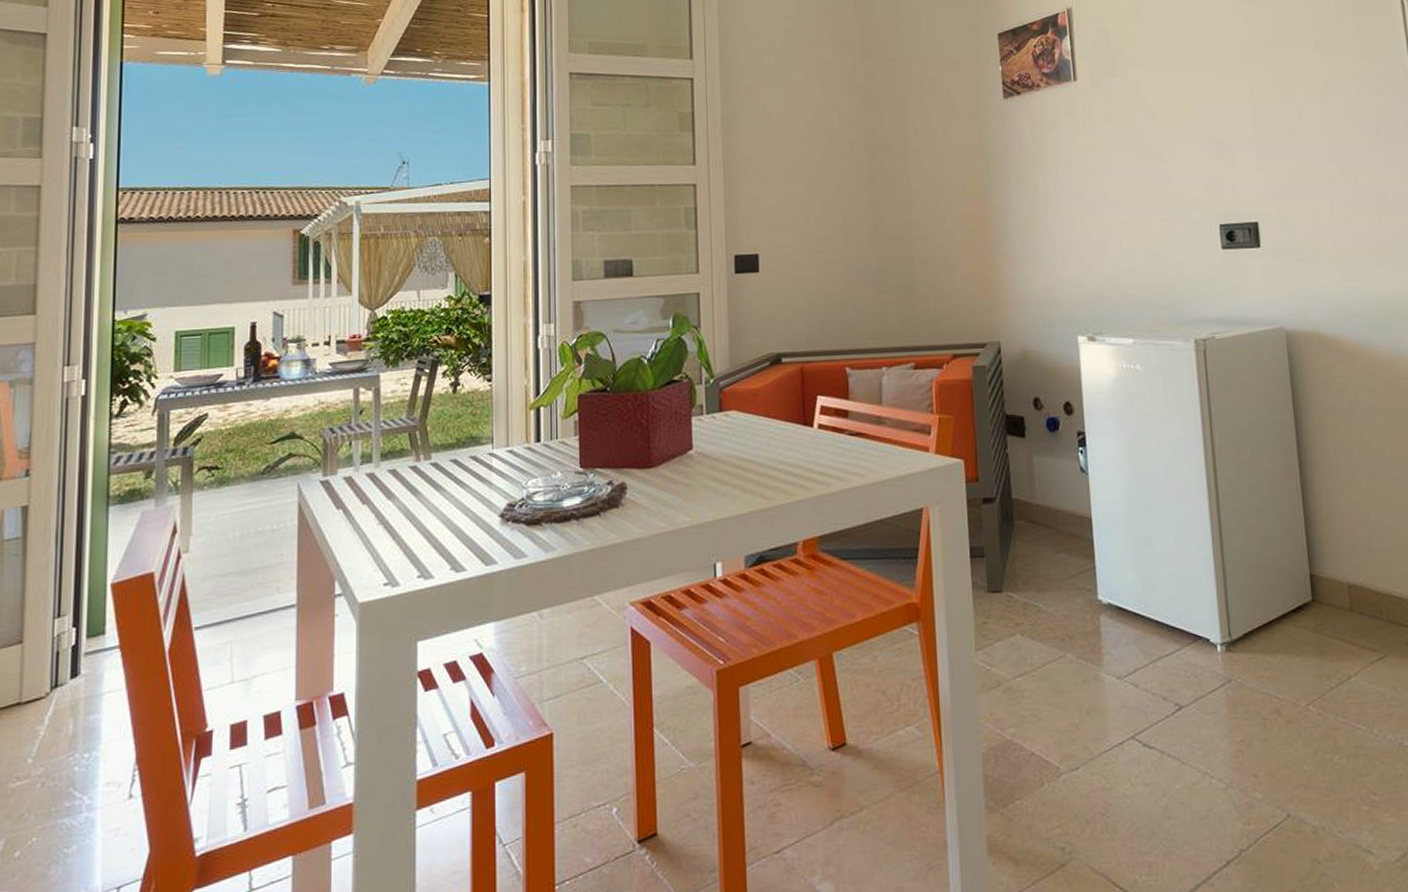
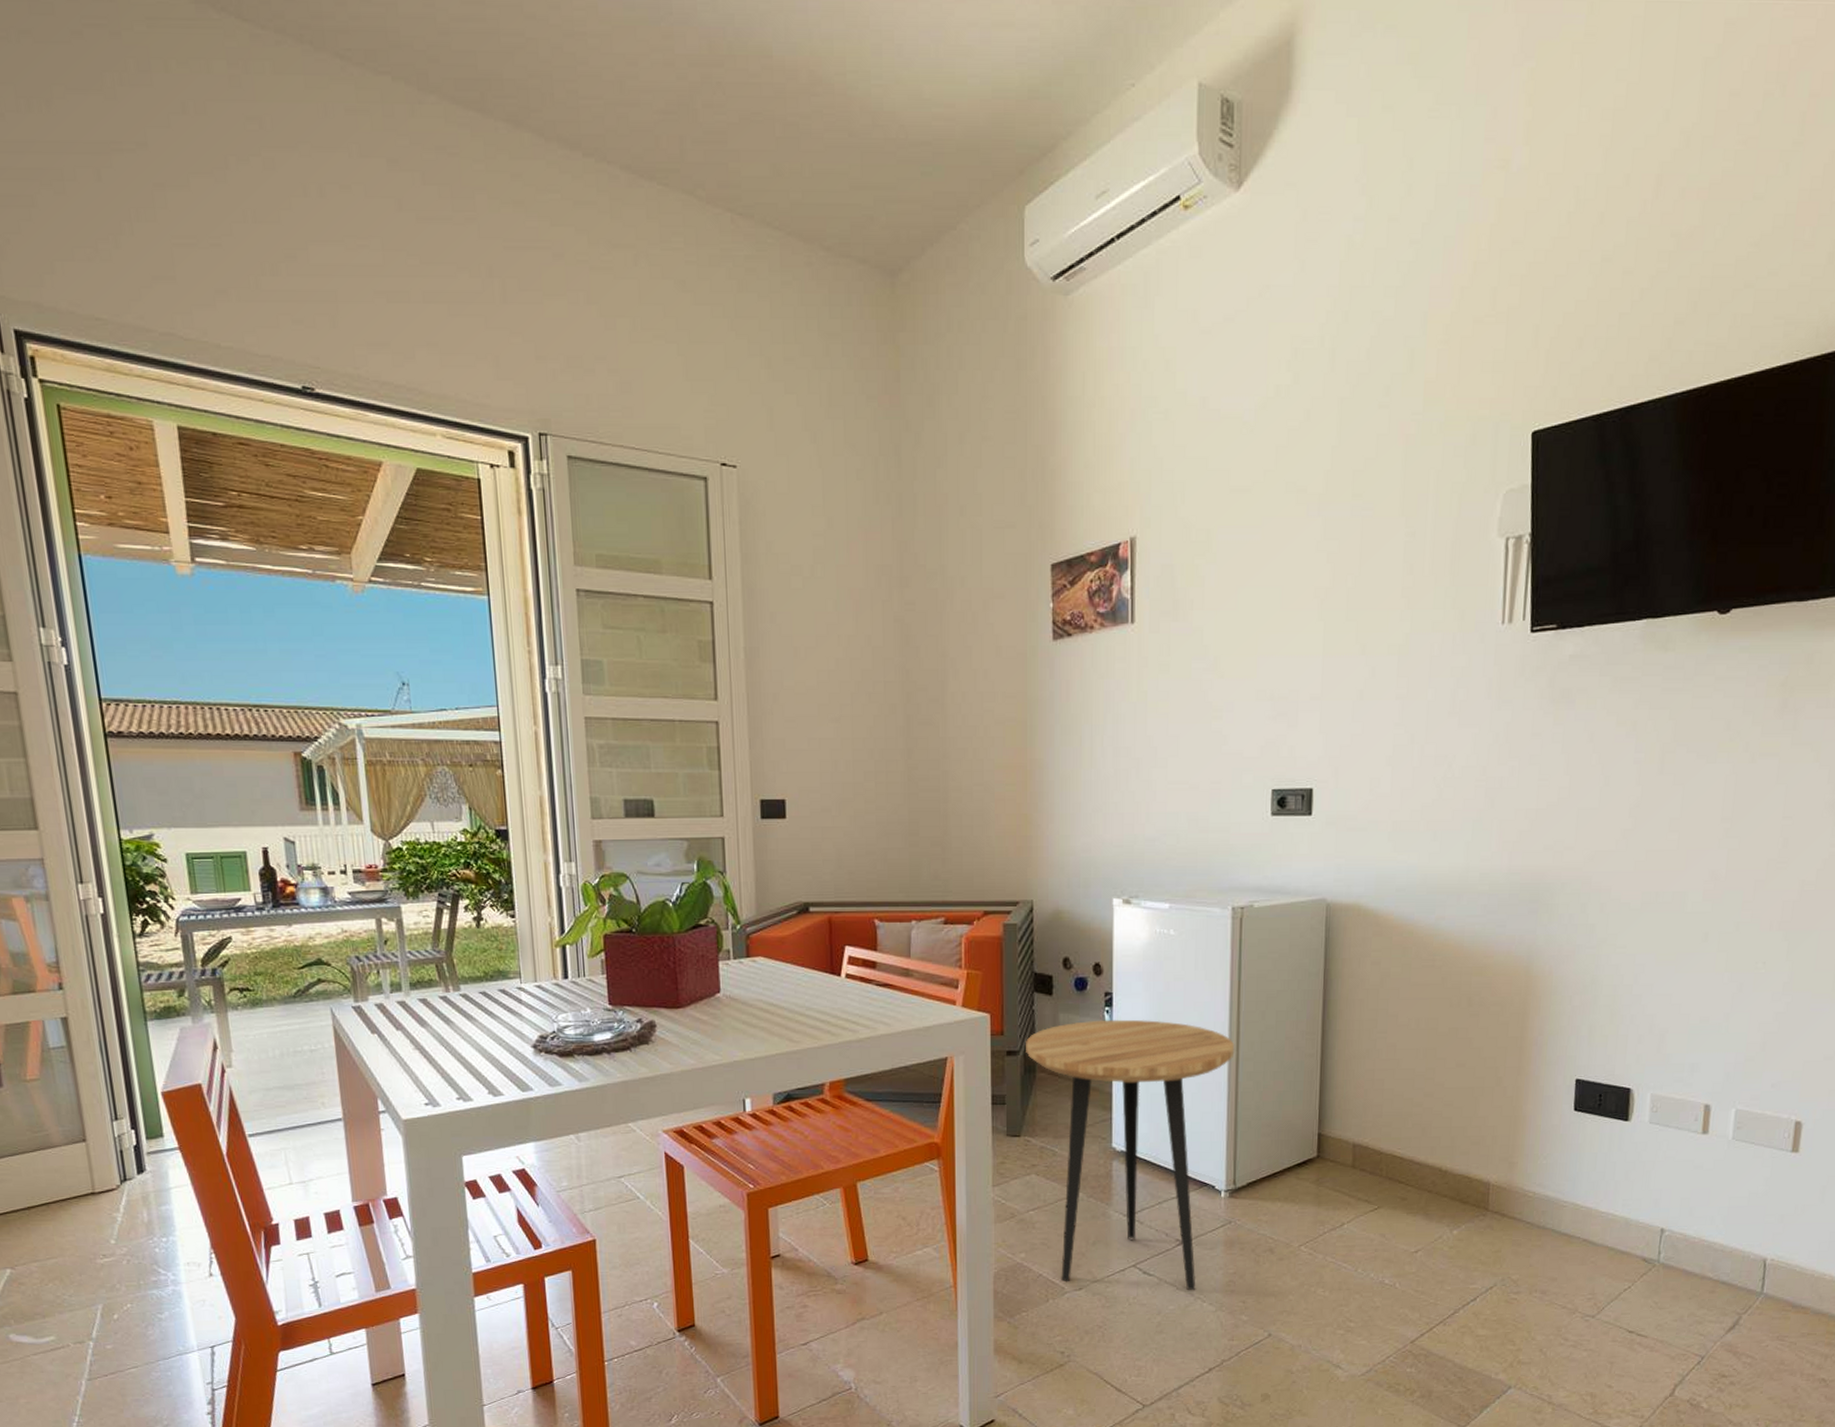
side table: none [1001,459,1214,765] -> present [1026,1019,1235,1291]

